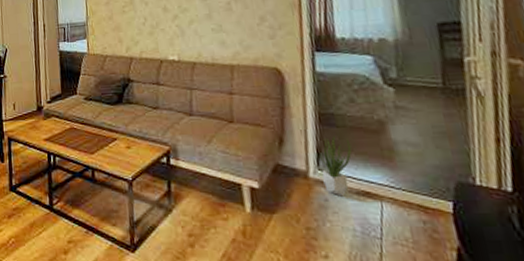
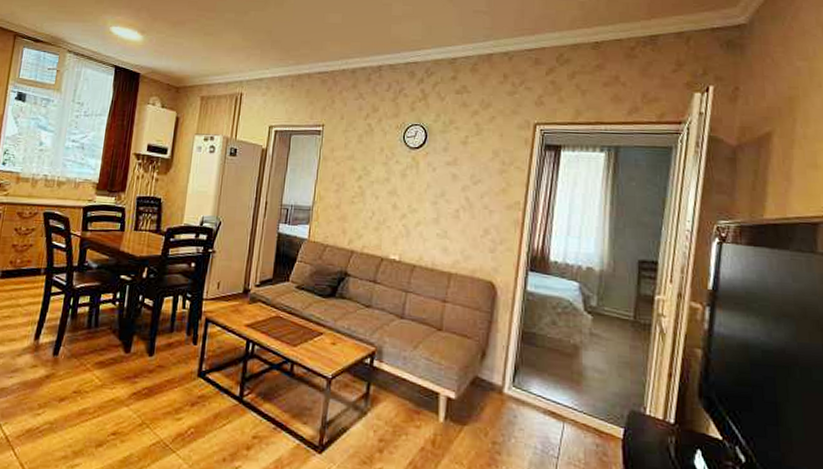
potted plant: present [321,136,352,197] -> none [516,355,546,415]

